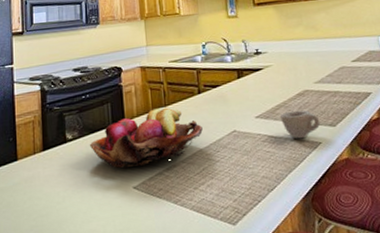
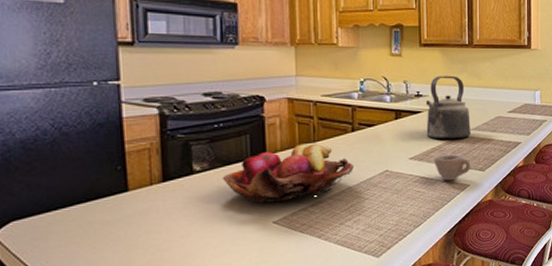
kettle: none [265,30,315,95] -> present [425,75,471,139]

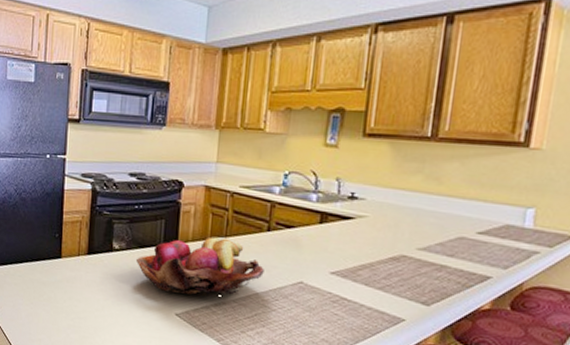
kettle: present [425,75,471,139] -> none [355,175,419,259]
cup: present [434,154,471,181] -> none [361,275,411,311]

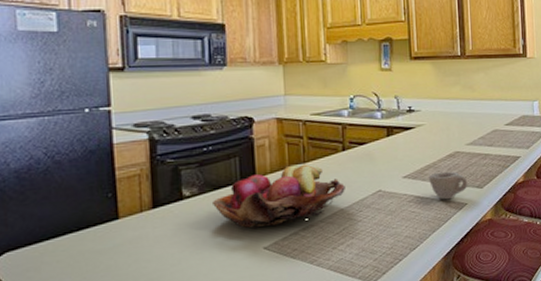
cup: none [361,275,411,311] -> present [429,171,468,200]

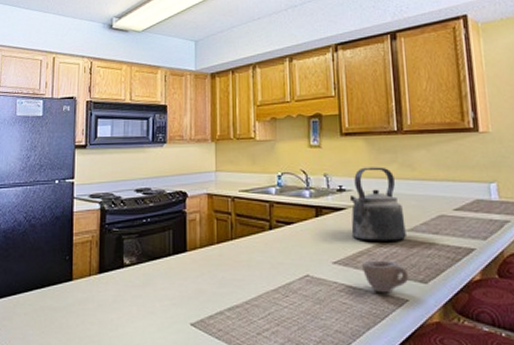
fruit basket: present [211,163,345,228] -> none [147,241,271,301]
kettle: none [418,88,466,156] -> present [349,167,406,241]

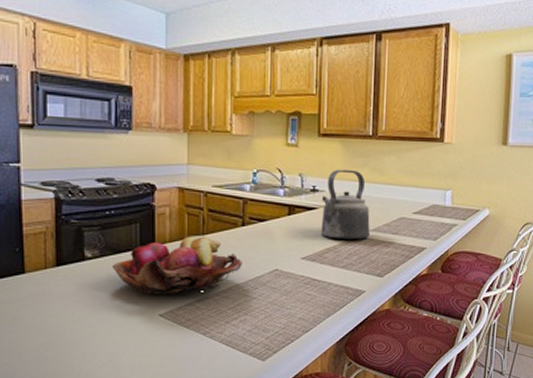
fruit basket: none [147,241,271,301] -> present [111,236,242,294]
cup: present [362,260,409,293] -> none [328,256,368,286]

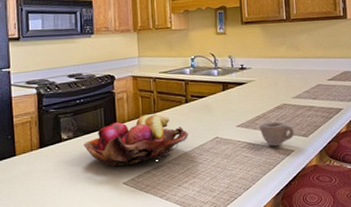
kettle: present [320,169,370,240] -> none [249,48,293,108]
cup: none [328,256,368,286] -> present [259,121,295,147]

